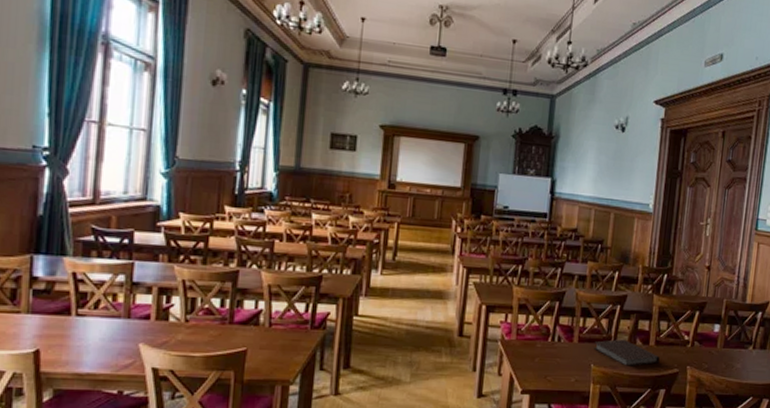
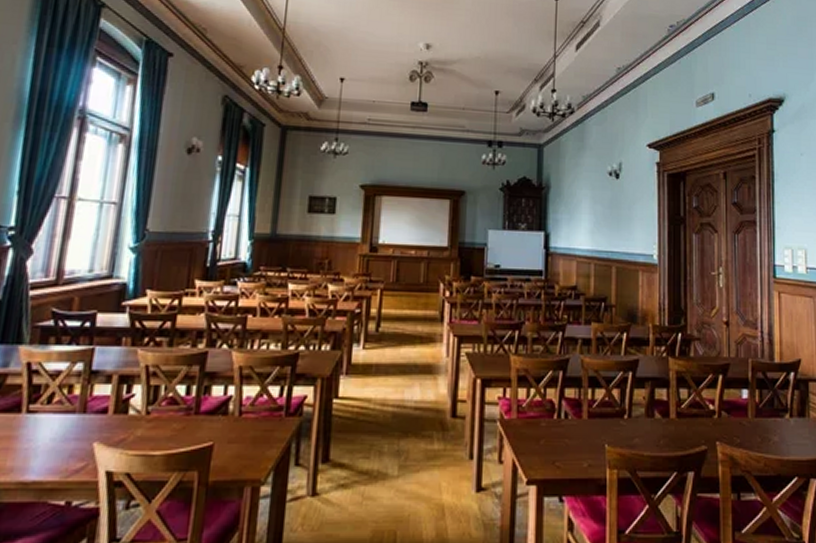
notebook: present [593,339,660,367] -> none [606,413,683,445]

